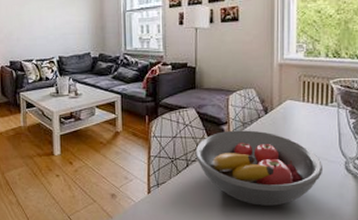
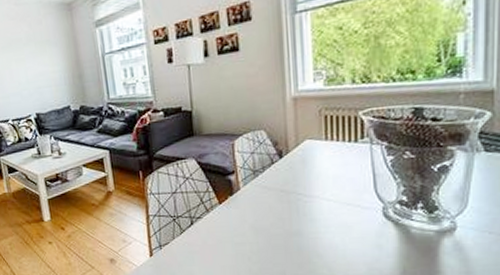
fruit bowl: present [195,130,324,206] -> none [199,178,356,263]

